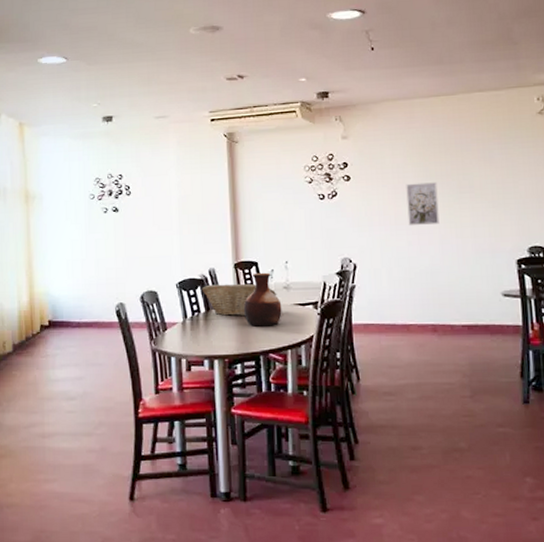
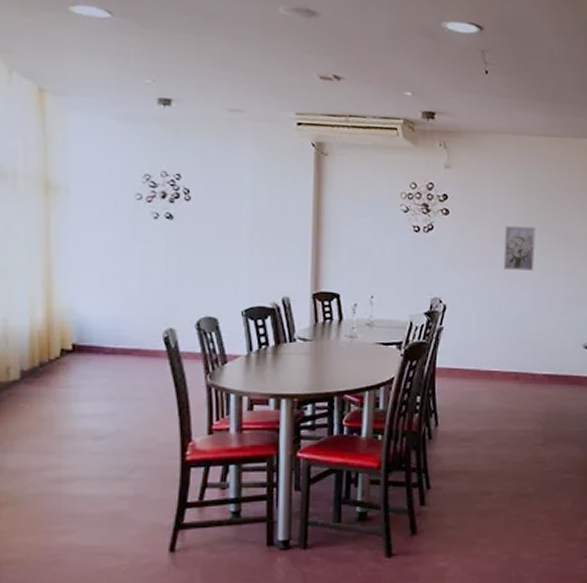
fruit basket: present [201,283,277,317] -> none [272,315,359,353]
vase: present [244,272,282,327] -> none [320,305,363,365]

